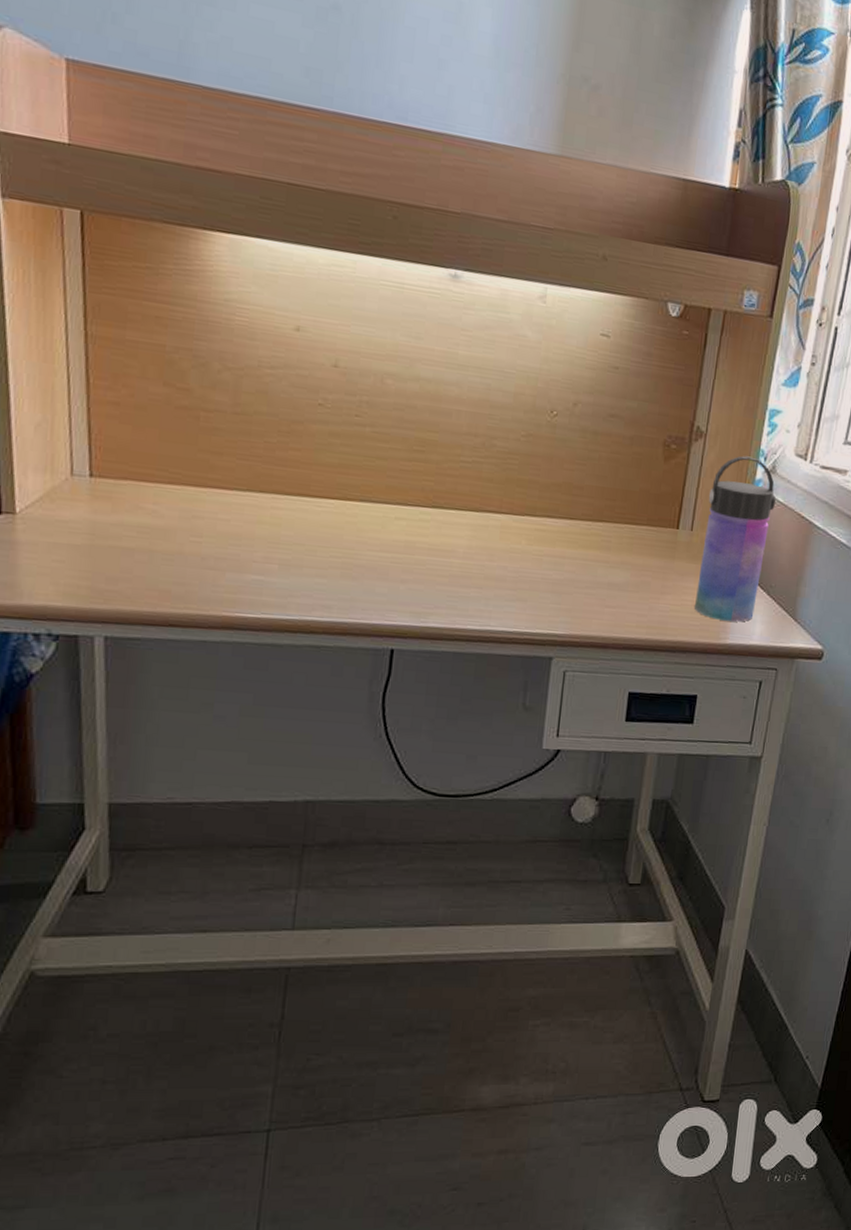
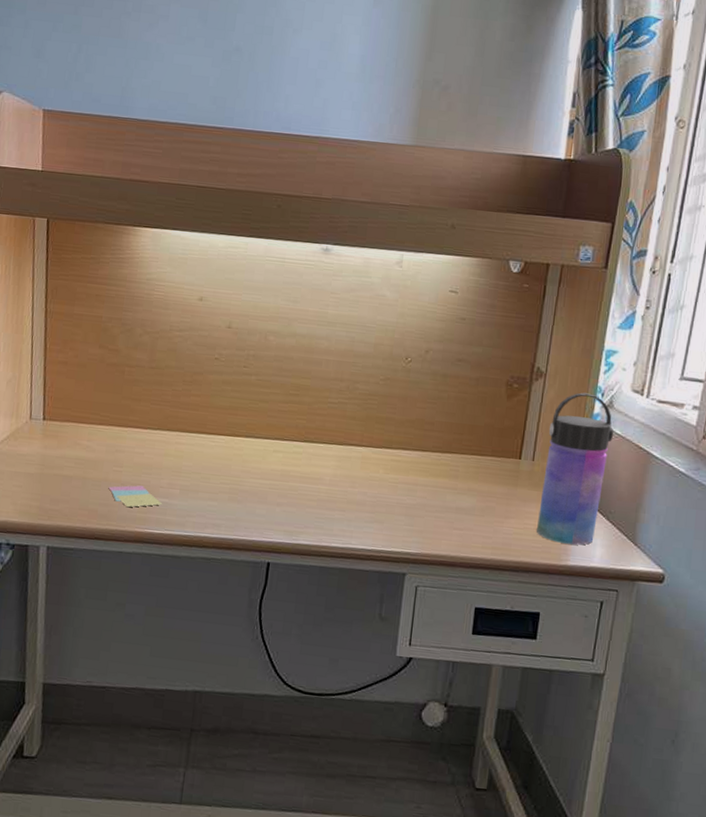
sticky notes: none [184,559,257,587] -> present [108,485,163,508]

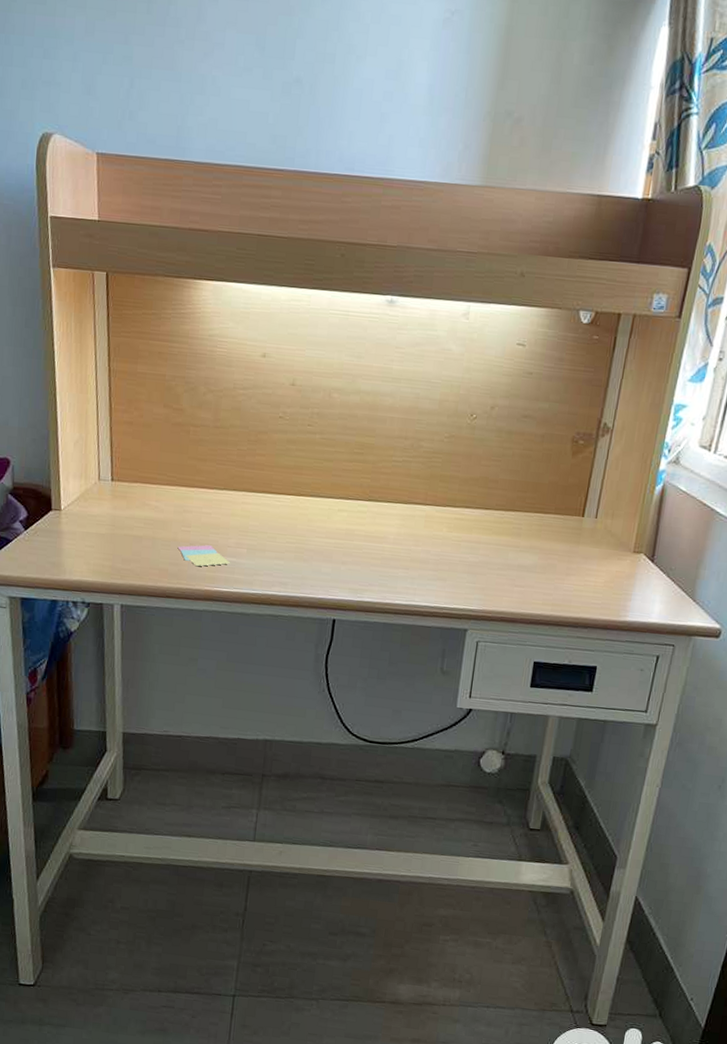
water bottle: present [536,392,613,545] -> none [596,448,678,602]

